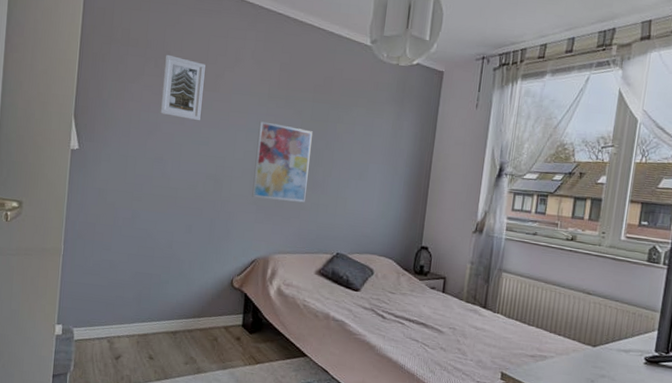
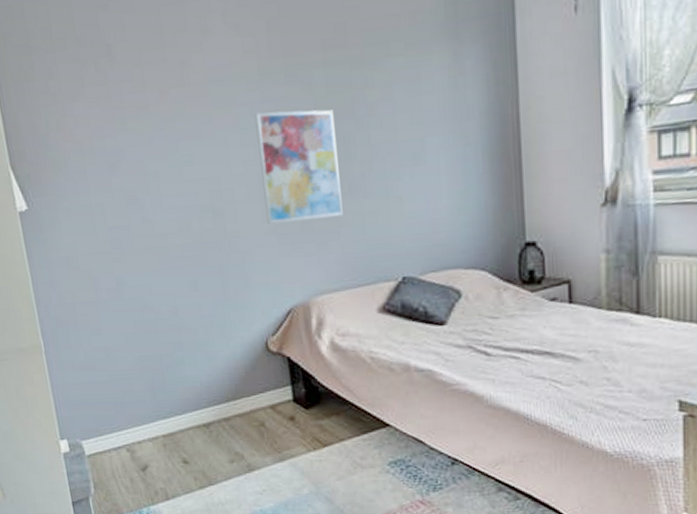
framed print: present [160,54,206,121] -> none [105,48,174,137]

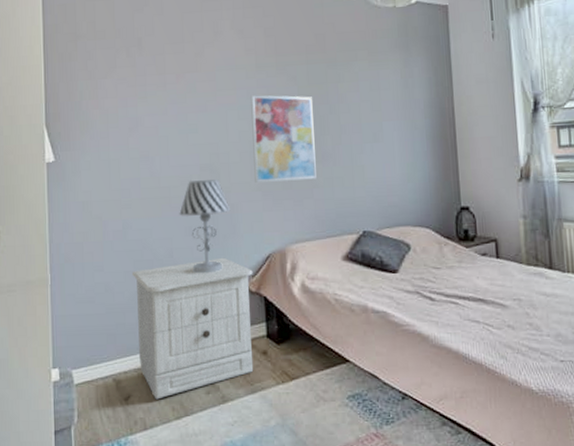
nightstand: none [133,314,281,470] -> present [131,257,254,400]
table lamp: none [180,222,241,334] -> present [179,179,231,274]

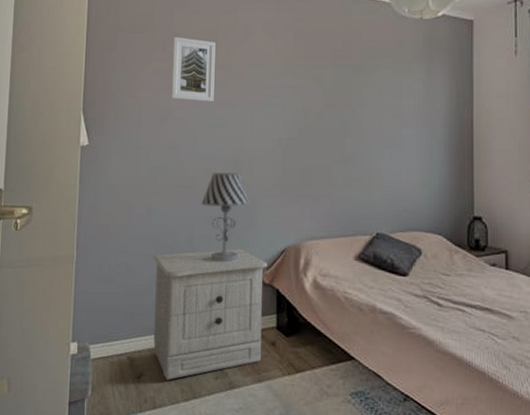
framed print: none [136,41,185,108] -> present [171,36,216,102]
wall art: present [251,95,317,183] -> none [275,95,336,180]

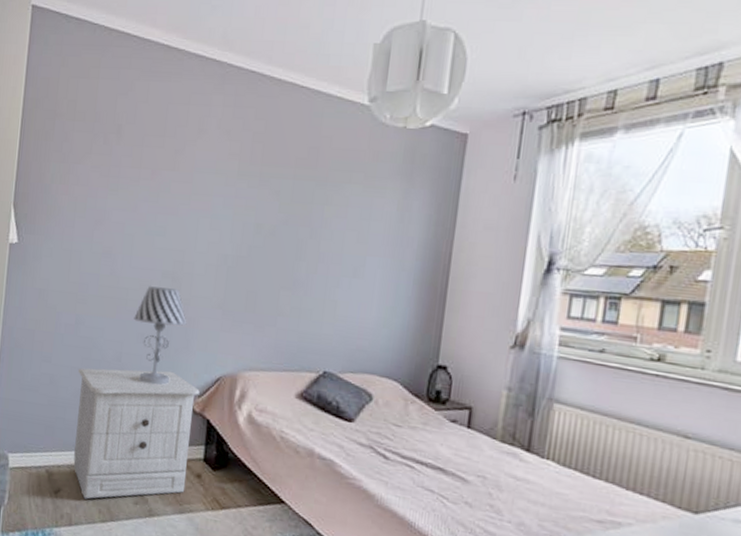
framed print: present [171,36,216,102] -> none [109,128,163,207]

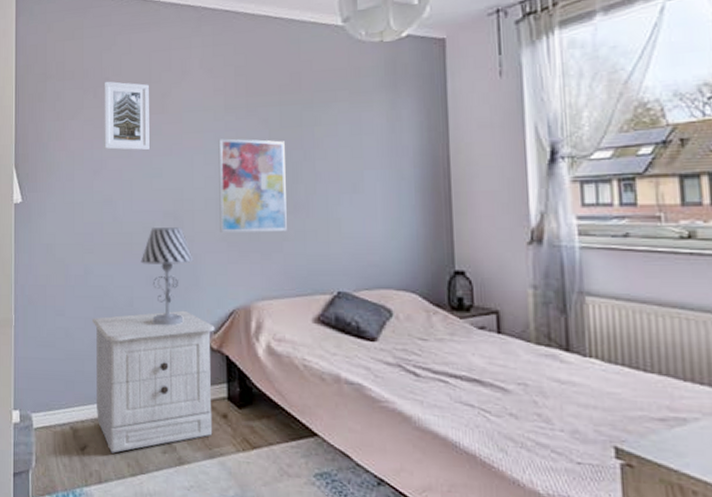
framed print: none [109,128,163,207] -> present [104,81,150,151]
wall art: none [217,205,293,307] -> present [218,138,287,232]

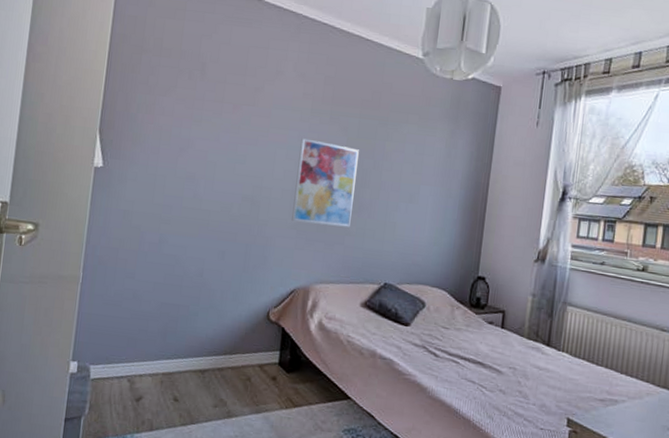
nightstand: present [91,310,215,453] -> none [155,283,276,405]
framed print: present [104,81,150,151] -> none [193,65,244,138]
table lamp: present [141,226,194,326] -> none [215,207,265,298]

